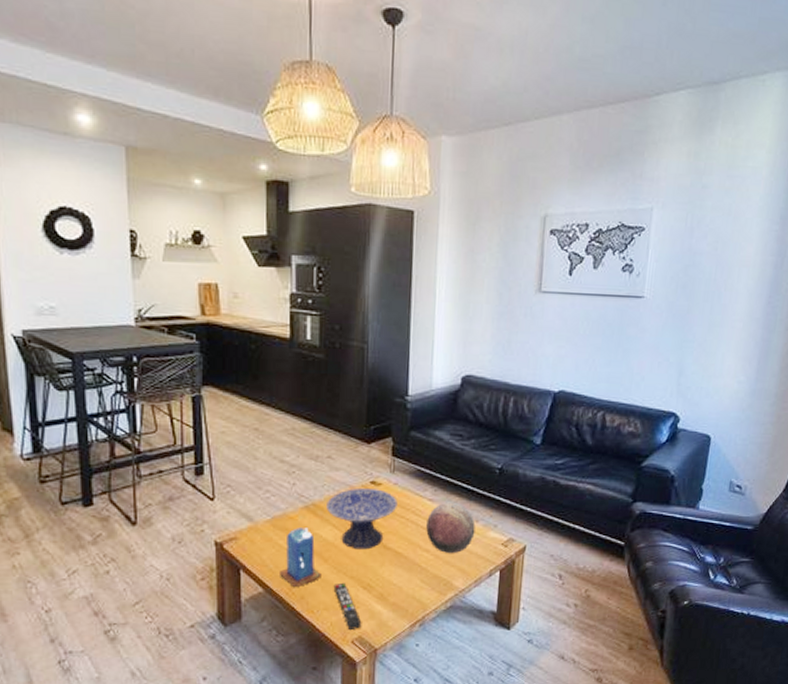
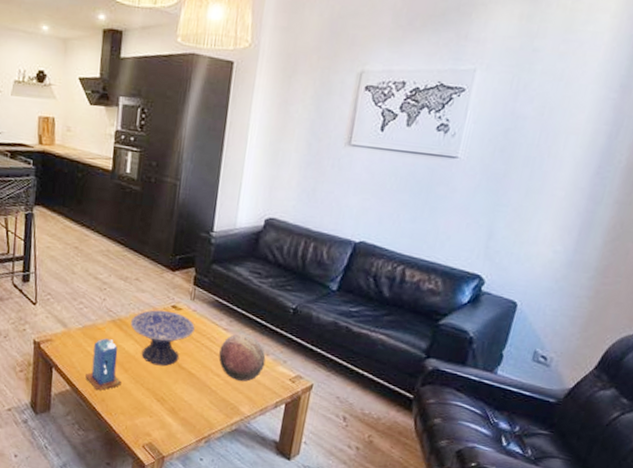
remote control: present [333,582,362,629] -> none [130,392,154,436]

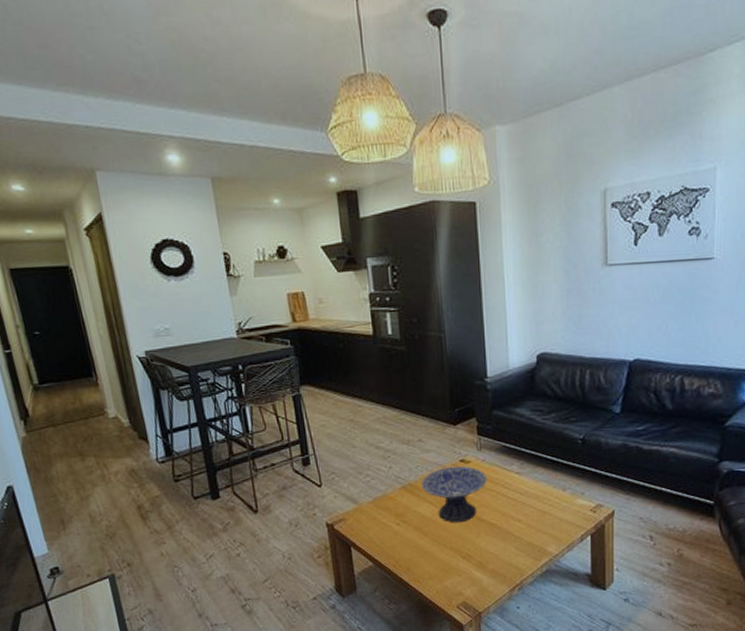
candle: present [86,338,121,391] -> none [386,506,424,561]
decorative orb: present [218,333,266,382] -> none [516,473,563,523]

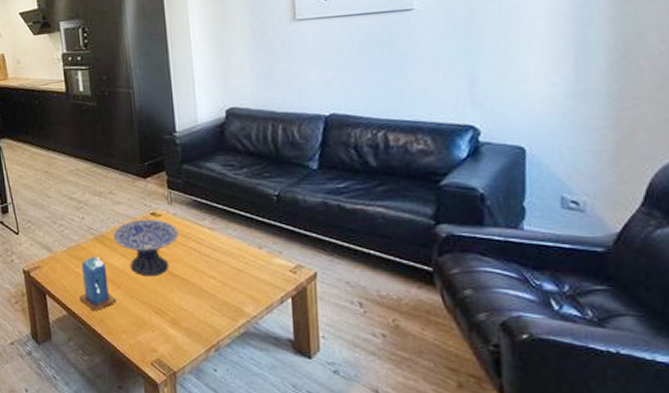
candle: none [386,506,424,561] -> present [79,257,116,312]

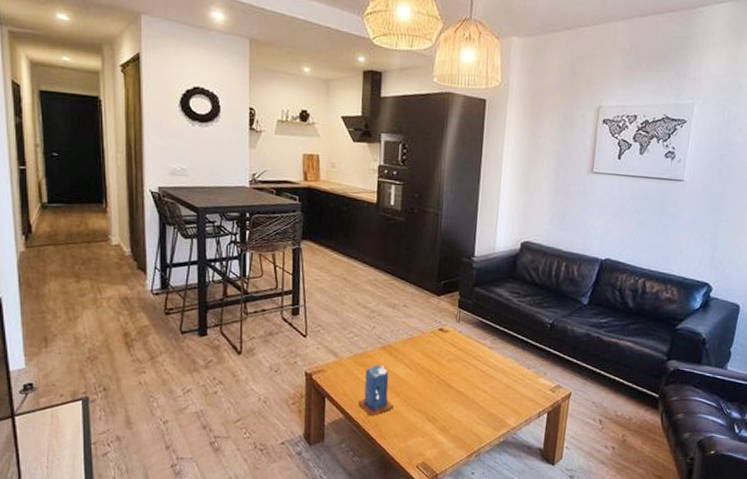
decorative bowl: present [113,219,179,277] -> none [400,333,461,387]

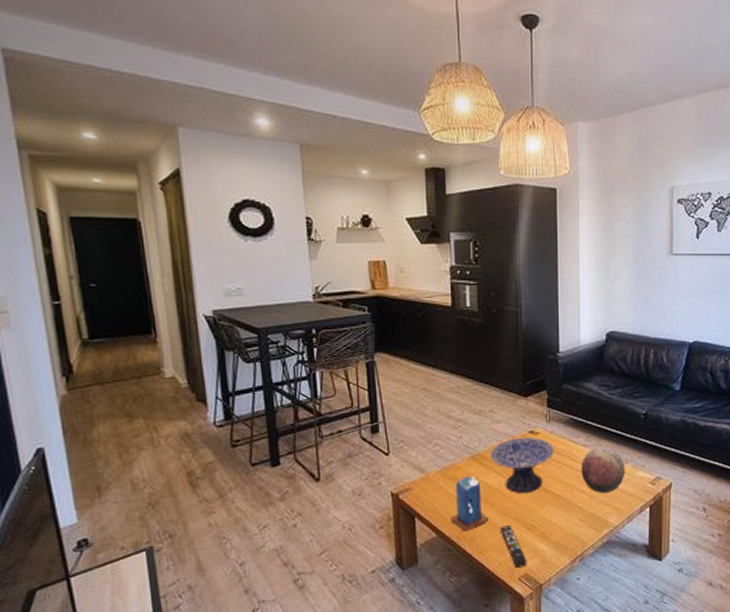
decorative bowl: none [400,333,461,387] -> present [491,437,554,494]
remote control: none [403,414,426,456] -> present [500,524,527,568]
decorative orb: none [484,350,528,396] -> present [581,446,625,494]

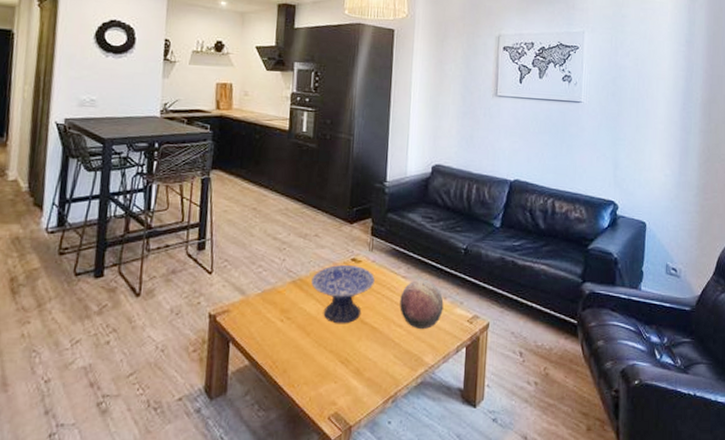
candle: present [451,476,489,532] -> none [265,302,304,361]
remote control: present [500,524,527,568] -> none [314,356,339,405]

